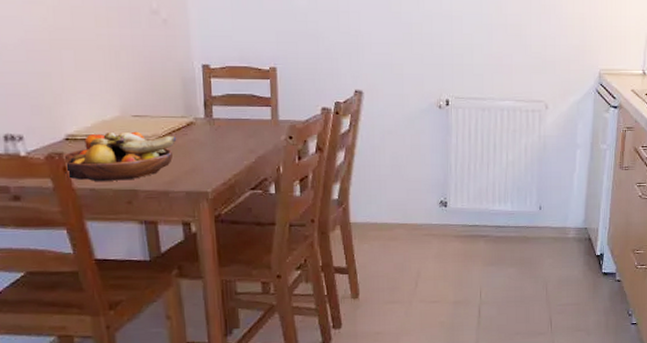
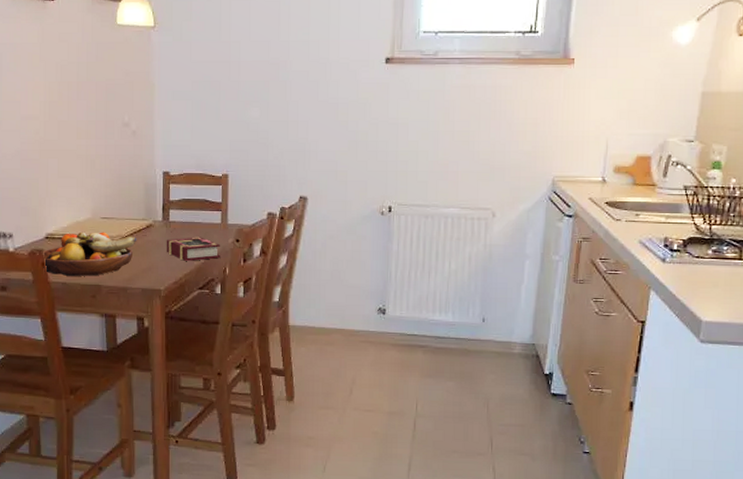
book: none [210,134,273,160] -> present [166,237,221,261]

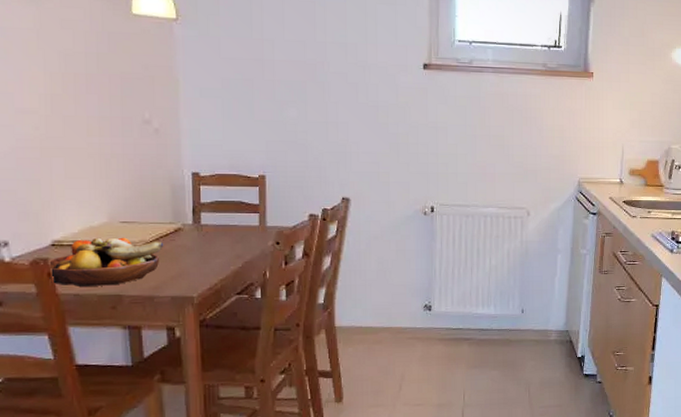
book: present [166,237,221,261] -> none [197,240,260,266]

